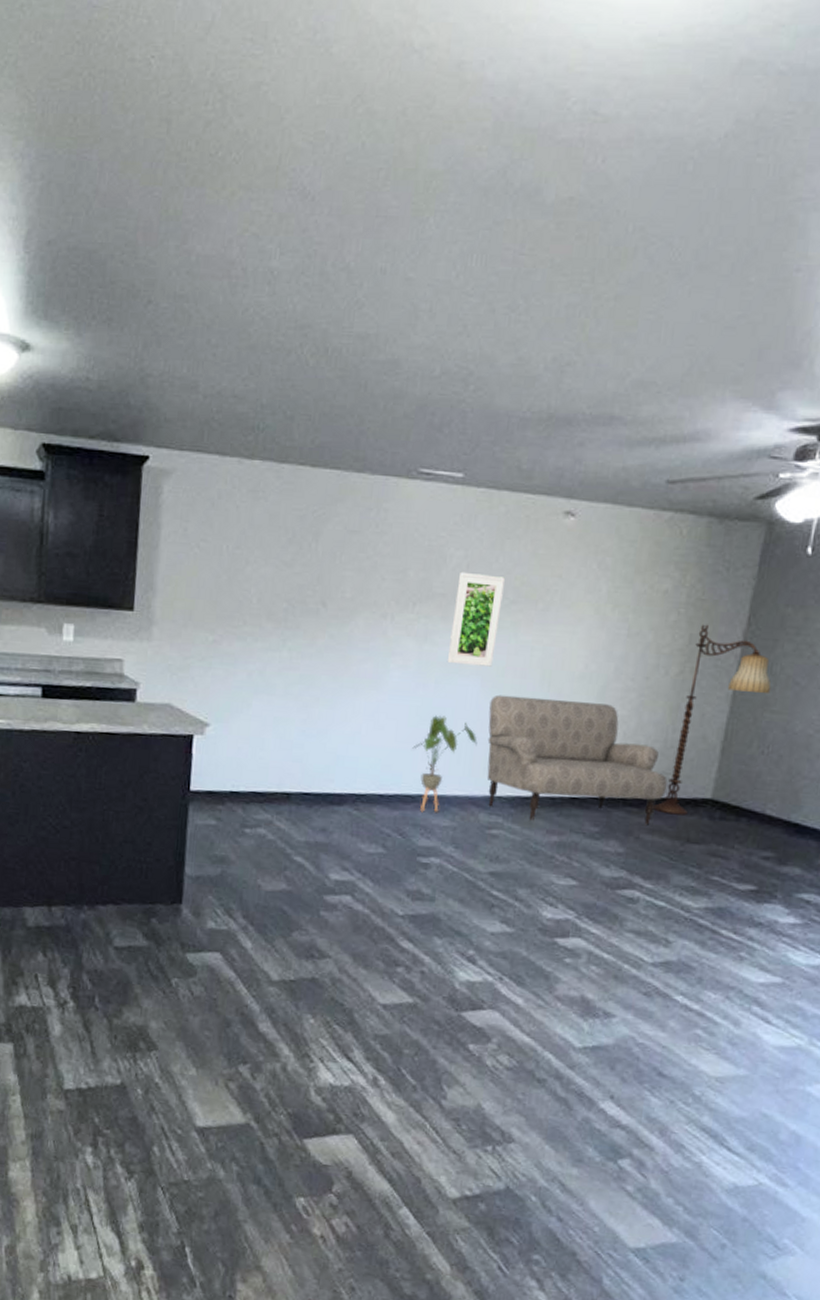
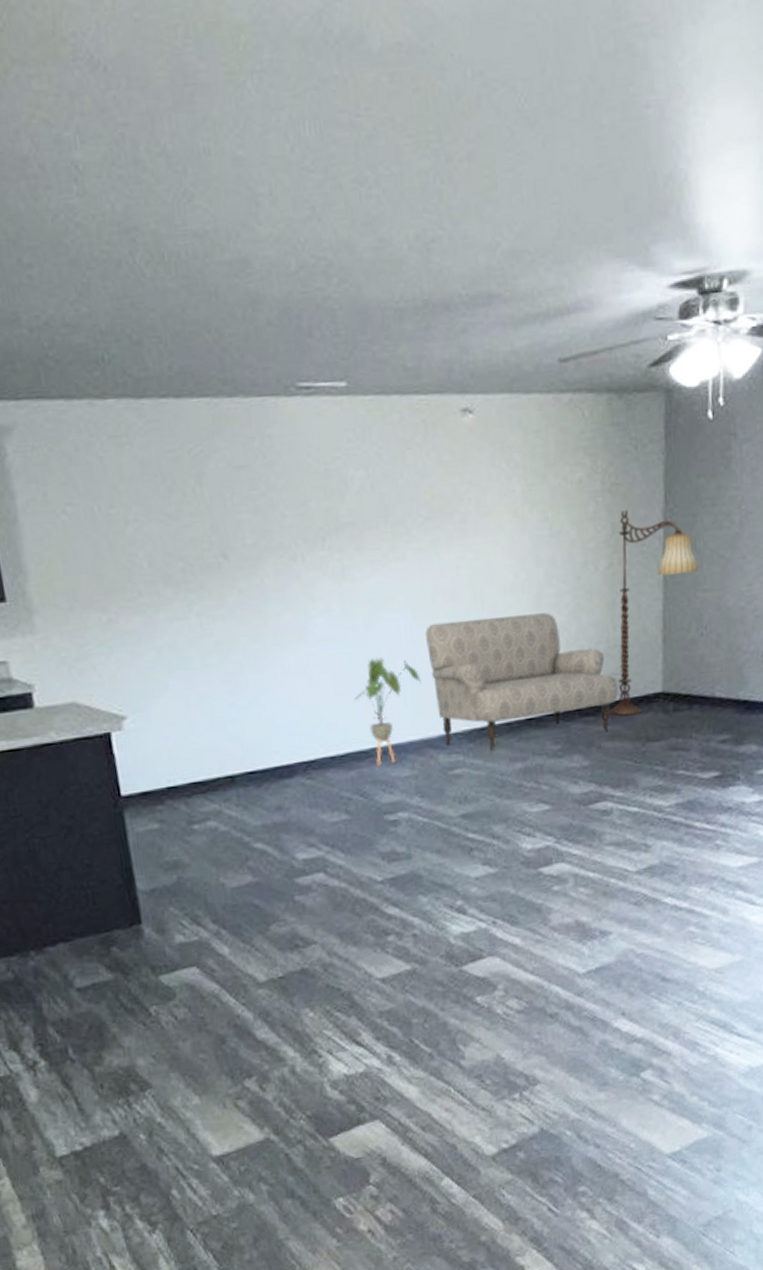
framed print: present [447,571,505,667] -> none [365,492,420,599]

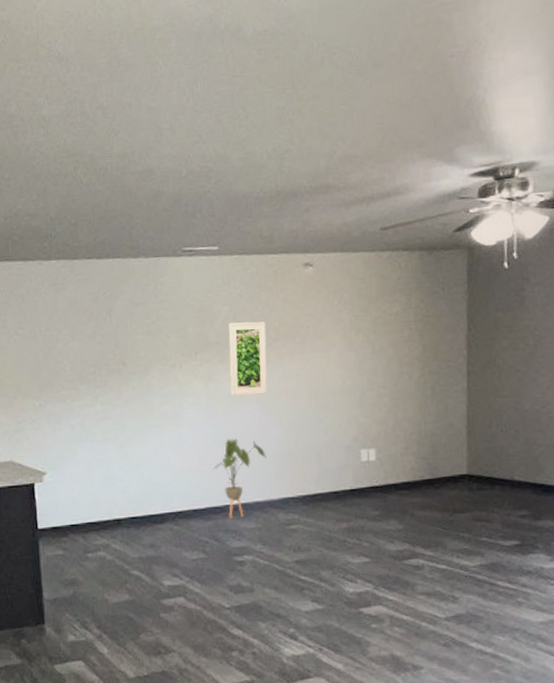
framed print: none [365,492,420,599] -> present [228,321,268,396]
sofa: present [425,612,618,752] -> none [271,410,429,513]
floor lamp: present [609,509,699,717] -> none [421,334,498,492]

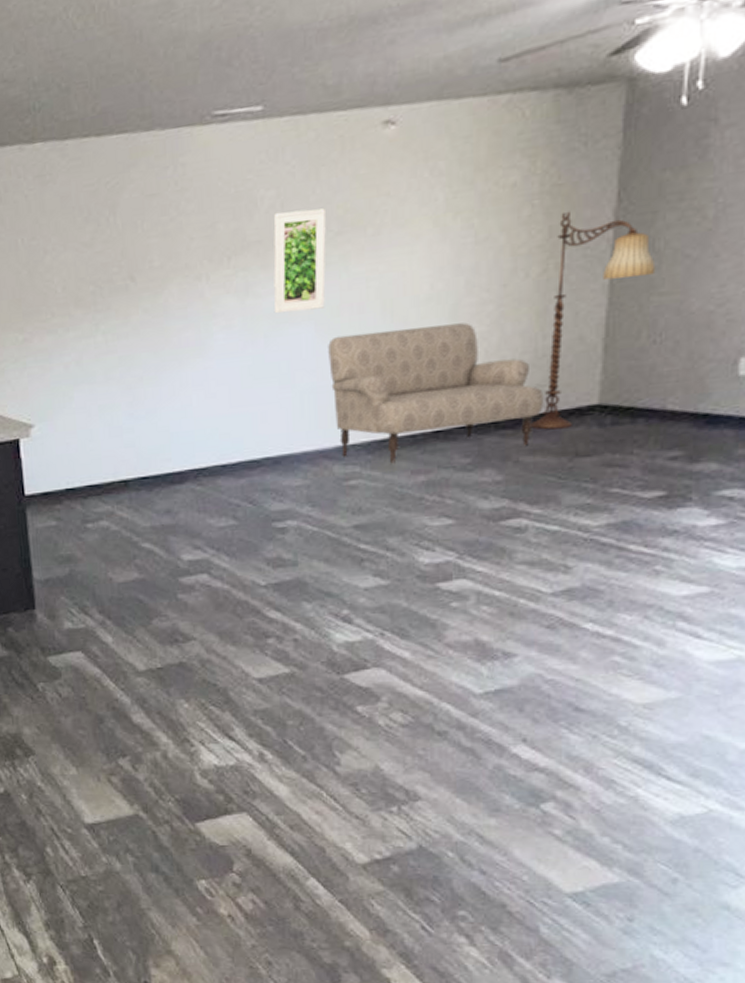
house plant: present [214,438,266,519] -> none [250,370,320,476]
sofa: none [271,410,429,513] -> present [328,322,543,464]
floor lamp: none [421,334,498,492] -> present [531,211,656,430]

